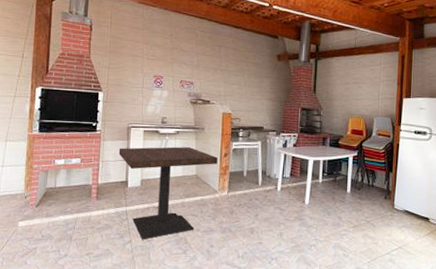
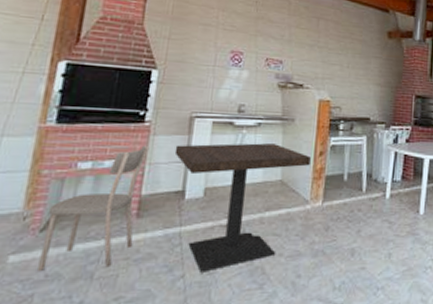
dining chair: none [37,148,101,233] -> present [38,145,150,271]

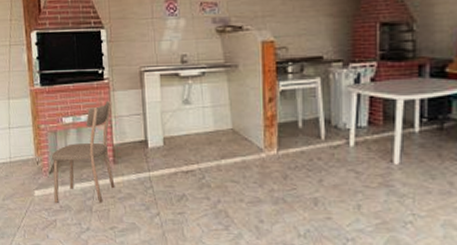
dining table: present [174,143,311,273] -> none [132,92,260,212]

